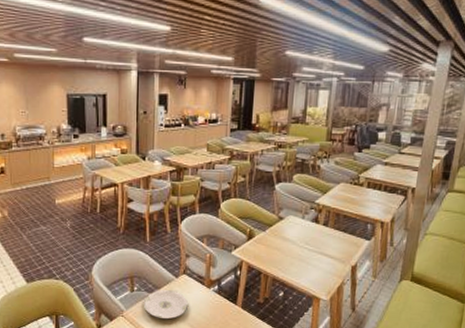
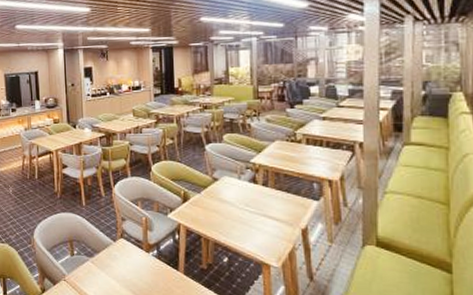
plate: present [144,290,188,320] -> none [85,254,128,285]

